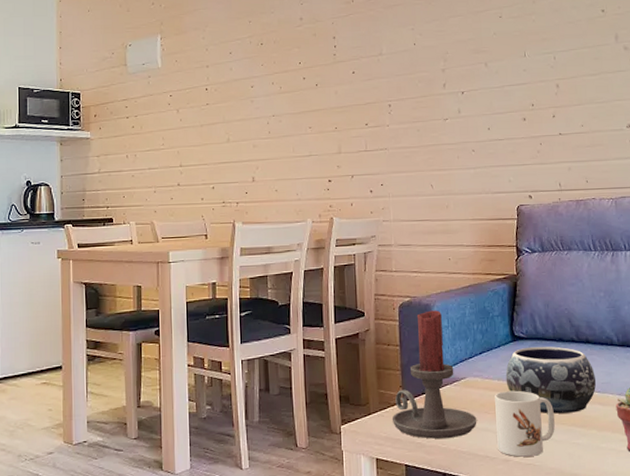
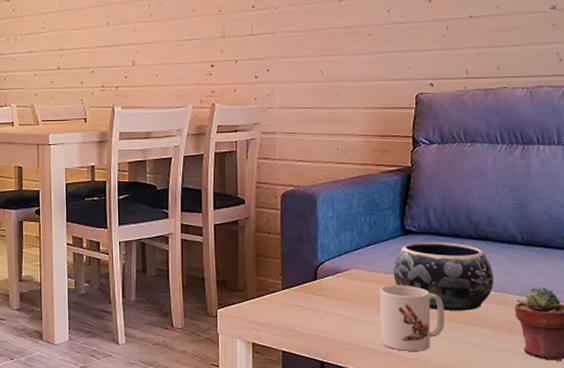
candle holder: present [392,310,477,439] -> none [270,200,360,328]

